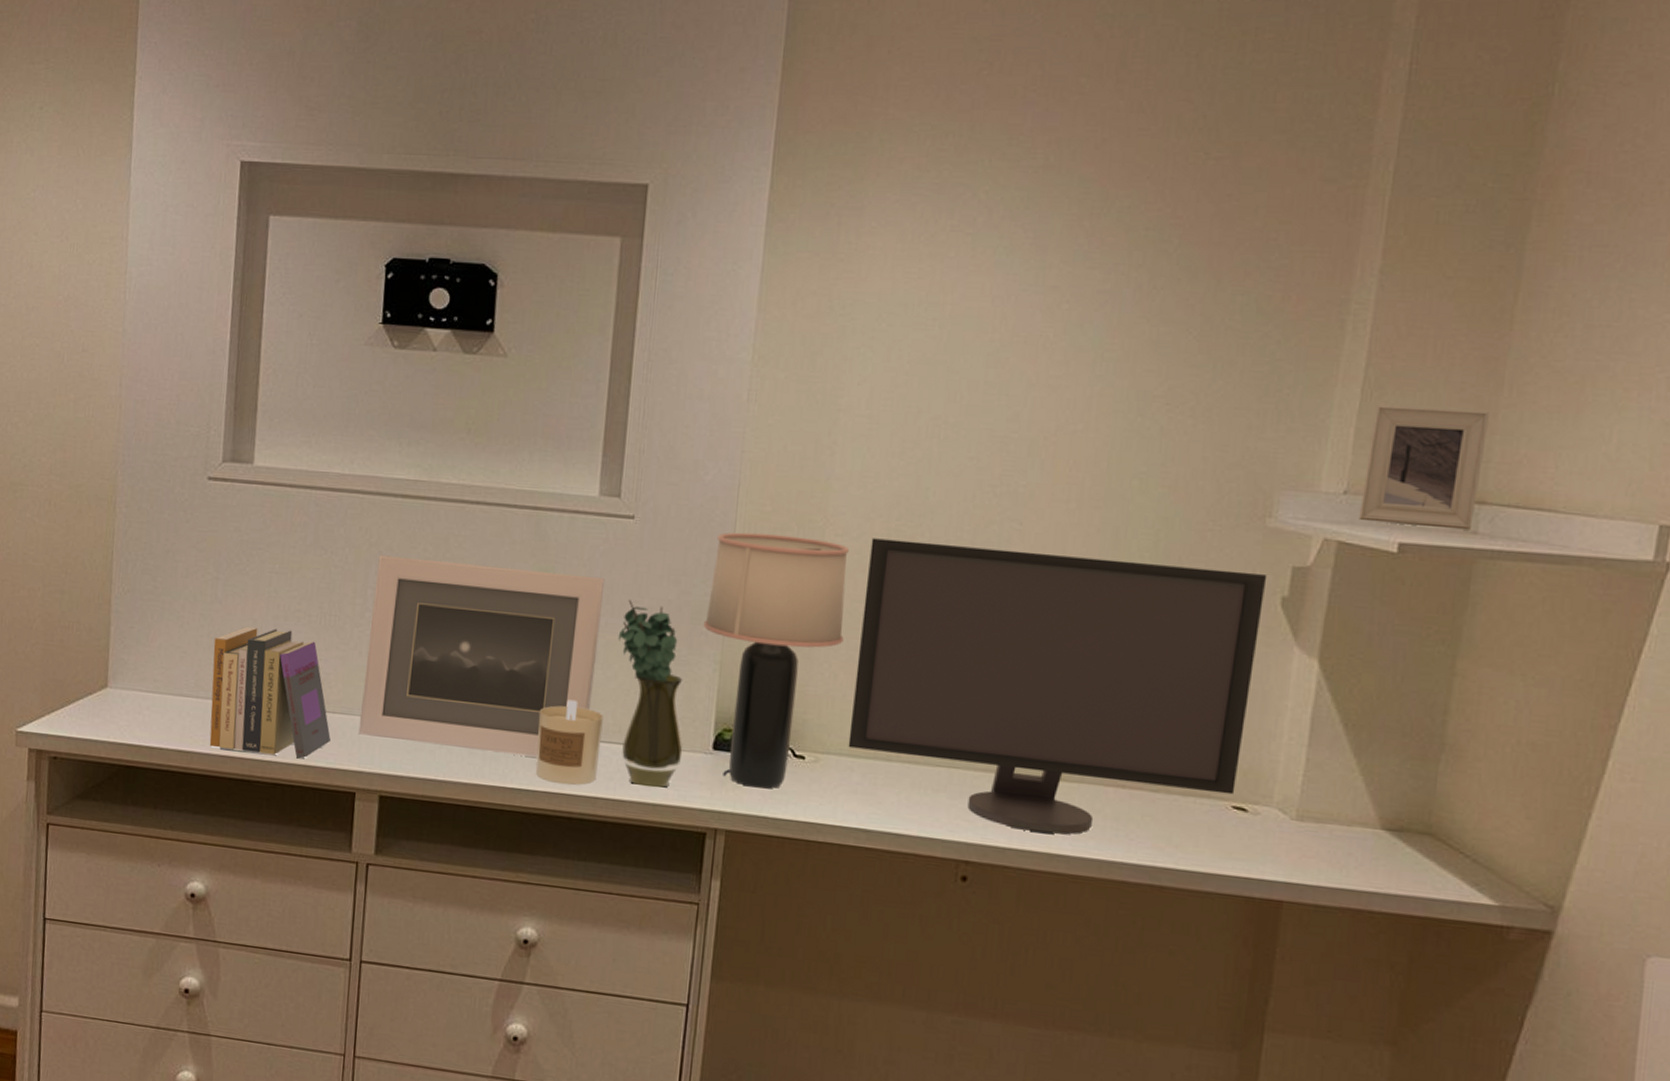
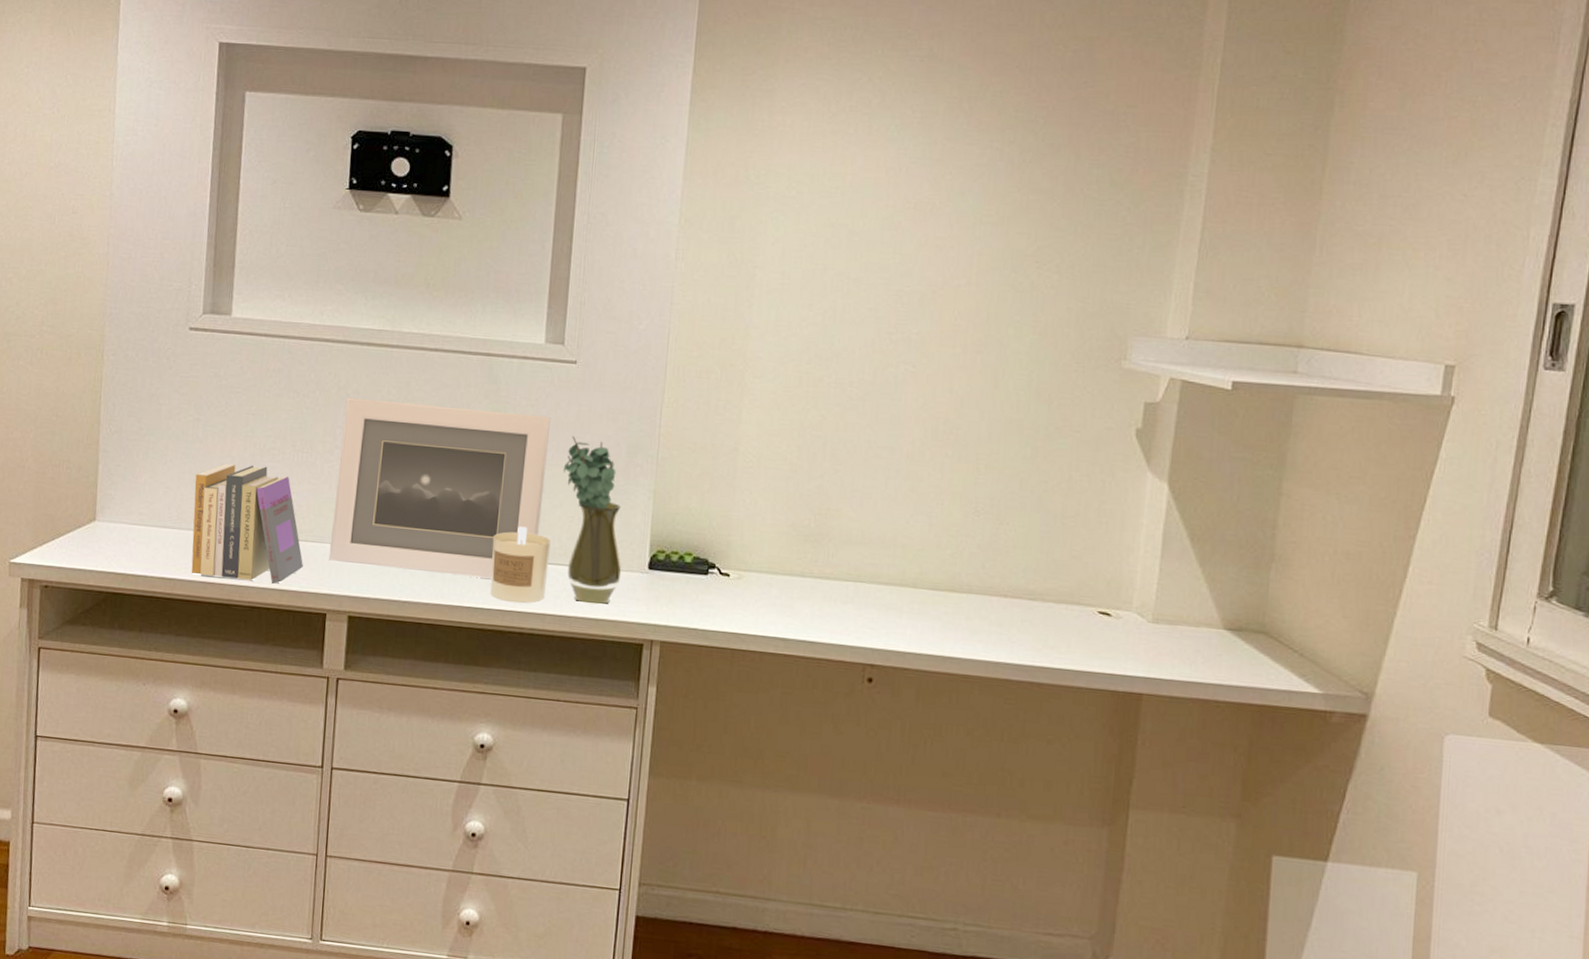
table lamp: present [703,532,849,789] -> none [638,375,766,603]
computer monitor: present [848,538,1268,835] -> none [767,380,1124,639]
picture frame: present [1359,406,1489,530] -> none [1199,264,1304,370]

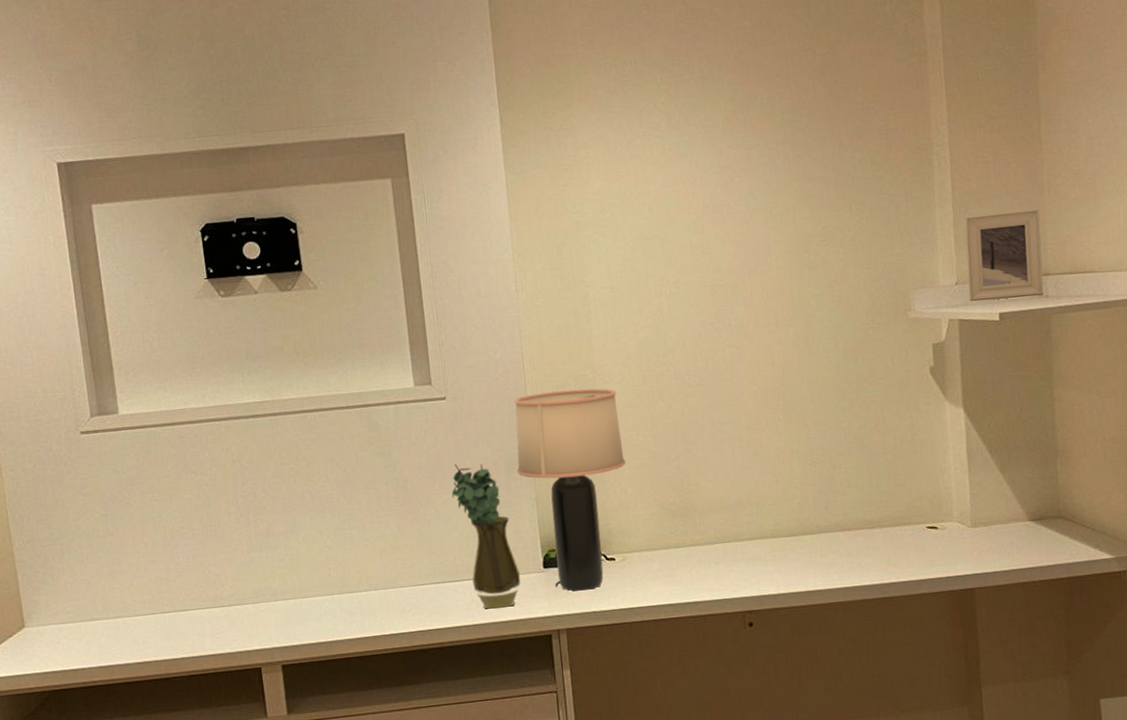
books: present [191,464,303,584] -> none [113,545,231,658]
picture frame: present [328,397,551,579] -> none [242,450,442,619]
candle: present [489,526,551,604] -> none [400,552,457,623]
table lamp: none [638,375,766,603] -> present [514,388,626,591]
picture frame: none [1199,264,1304,370] -> present [965,208,1044,302]

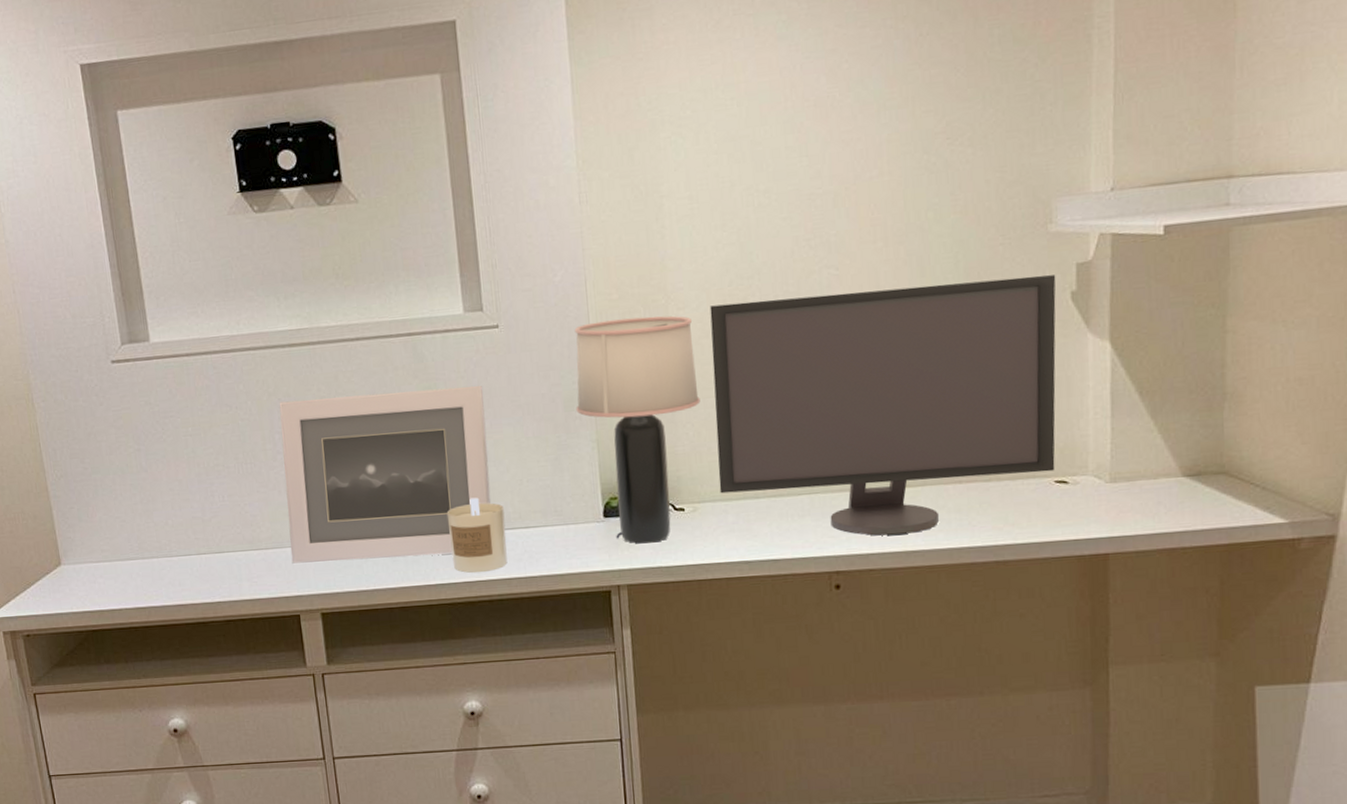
picture frame: none [242,450,442,619] -> present [279,385,492,564]
candle: none [400,552,457,623] -> present [446,497,508,574]
vase: present [451,464,521,610] -> none [503,400,579,562]
computer monitor: none [631,353,927,578] -> present [709,275,1056,536]
picture frame: present [965,208,1044,302] -> none [1126,93,1227,212]

